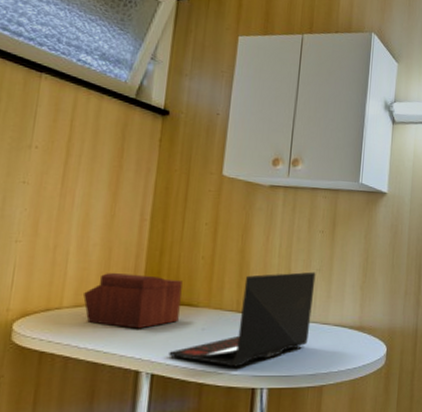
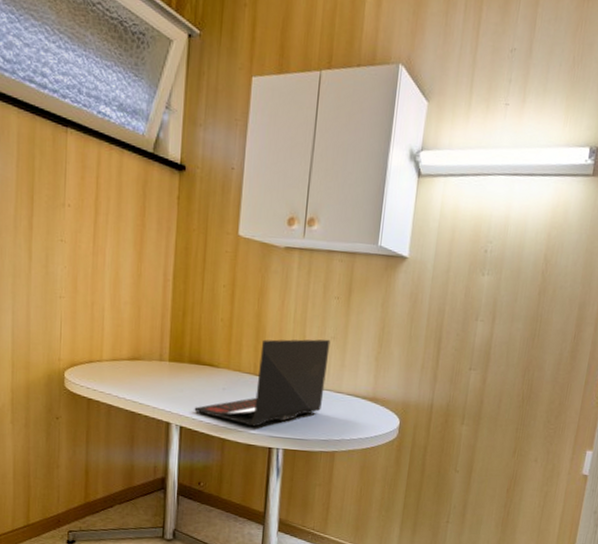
sewing box: present [83,272,183,329] -> none [119,330,204,385]

